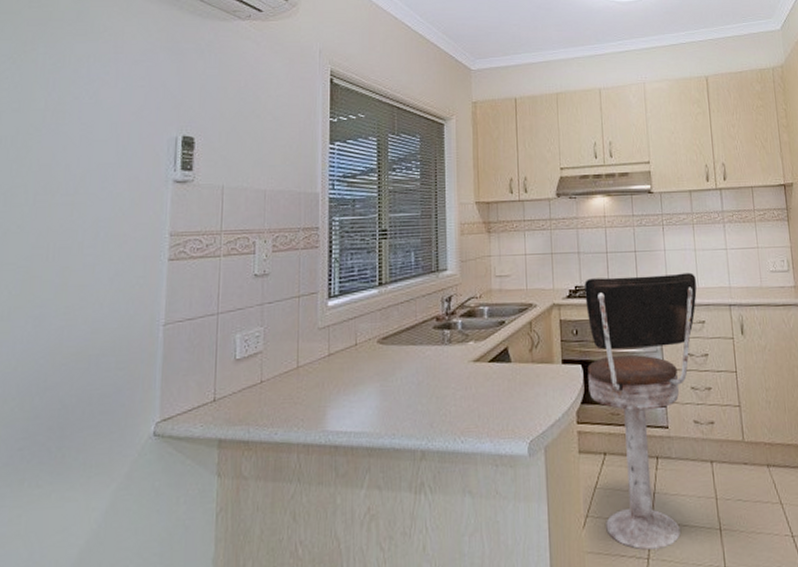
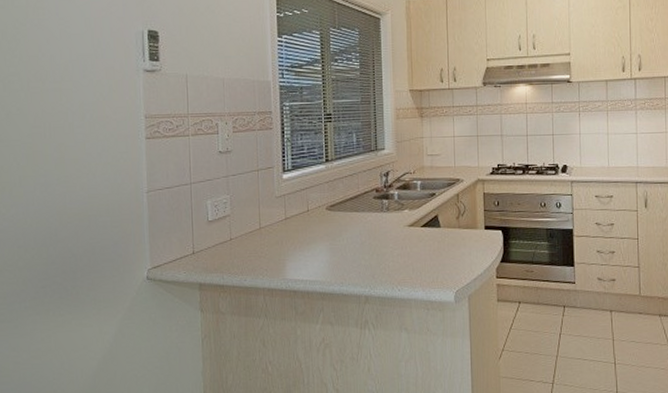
bar stool: present [584,272,697,550] -> none [506,154,607,377]

